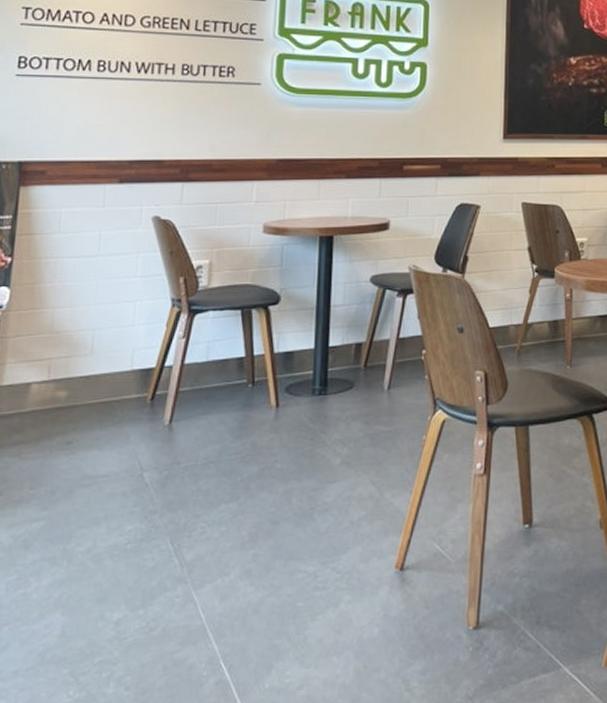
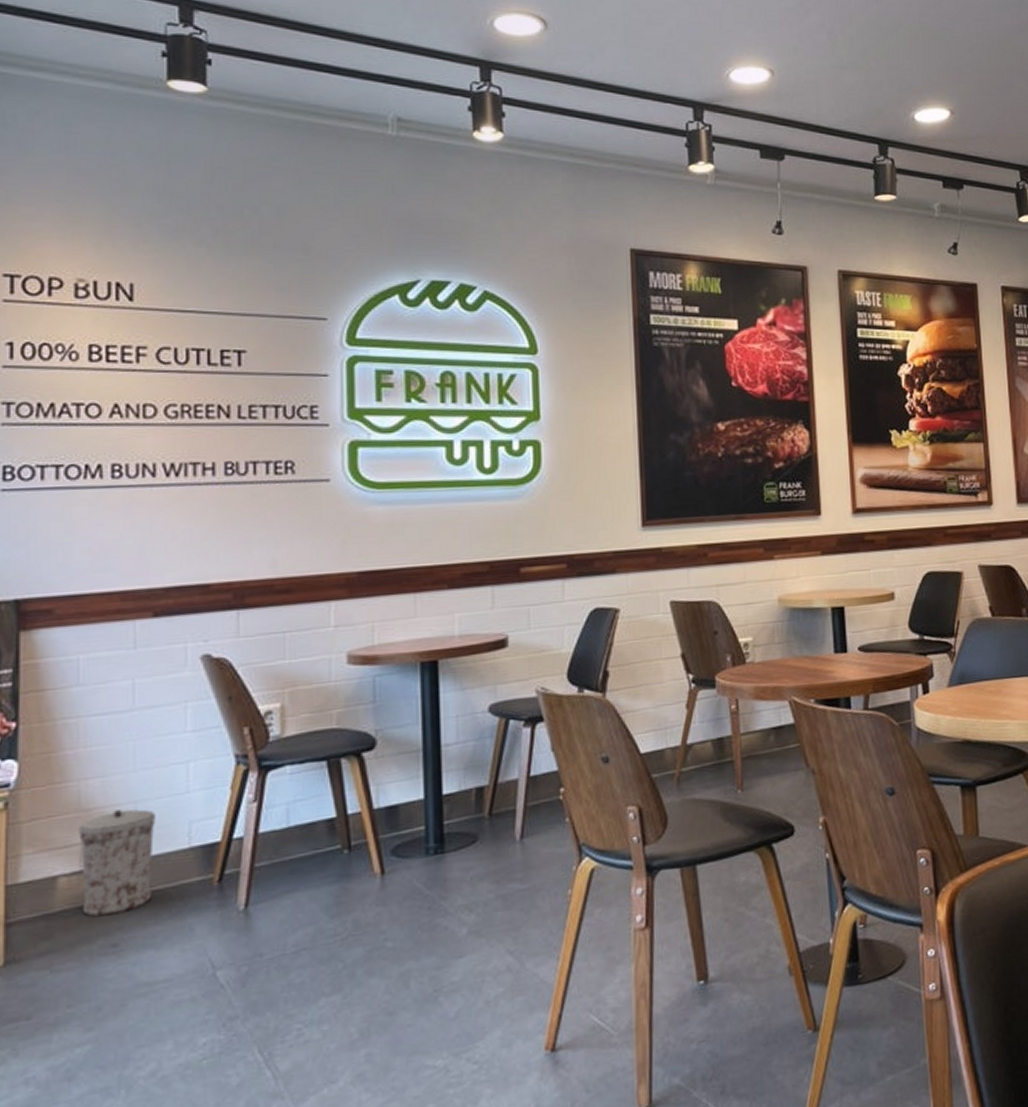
trash can: none [47,334,108,419] -> present [79,809,155,917]

